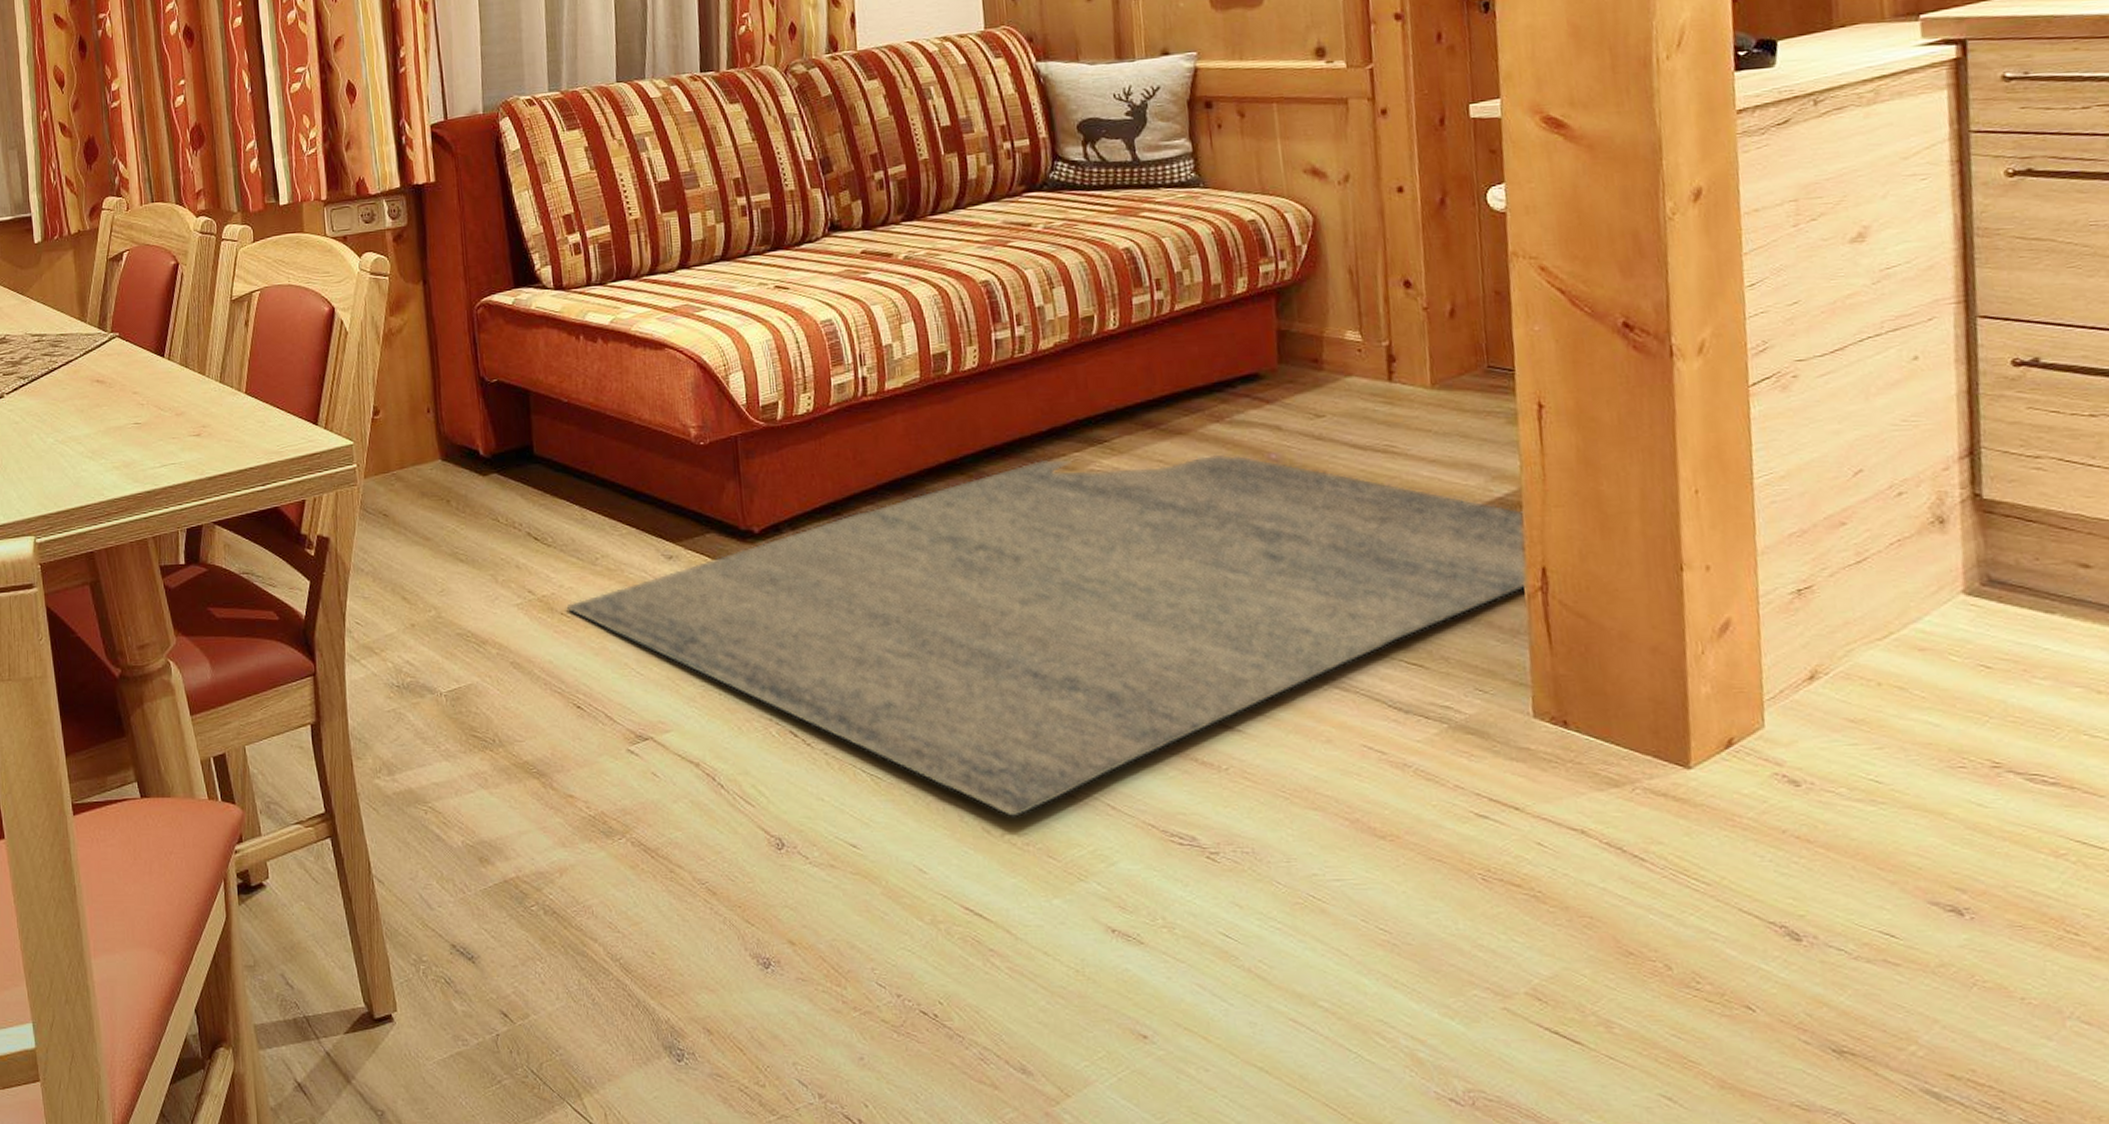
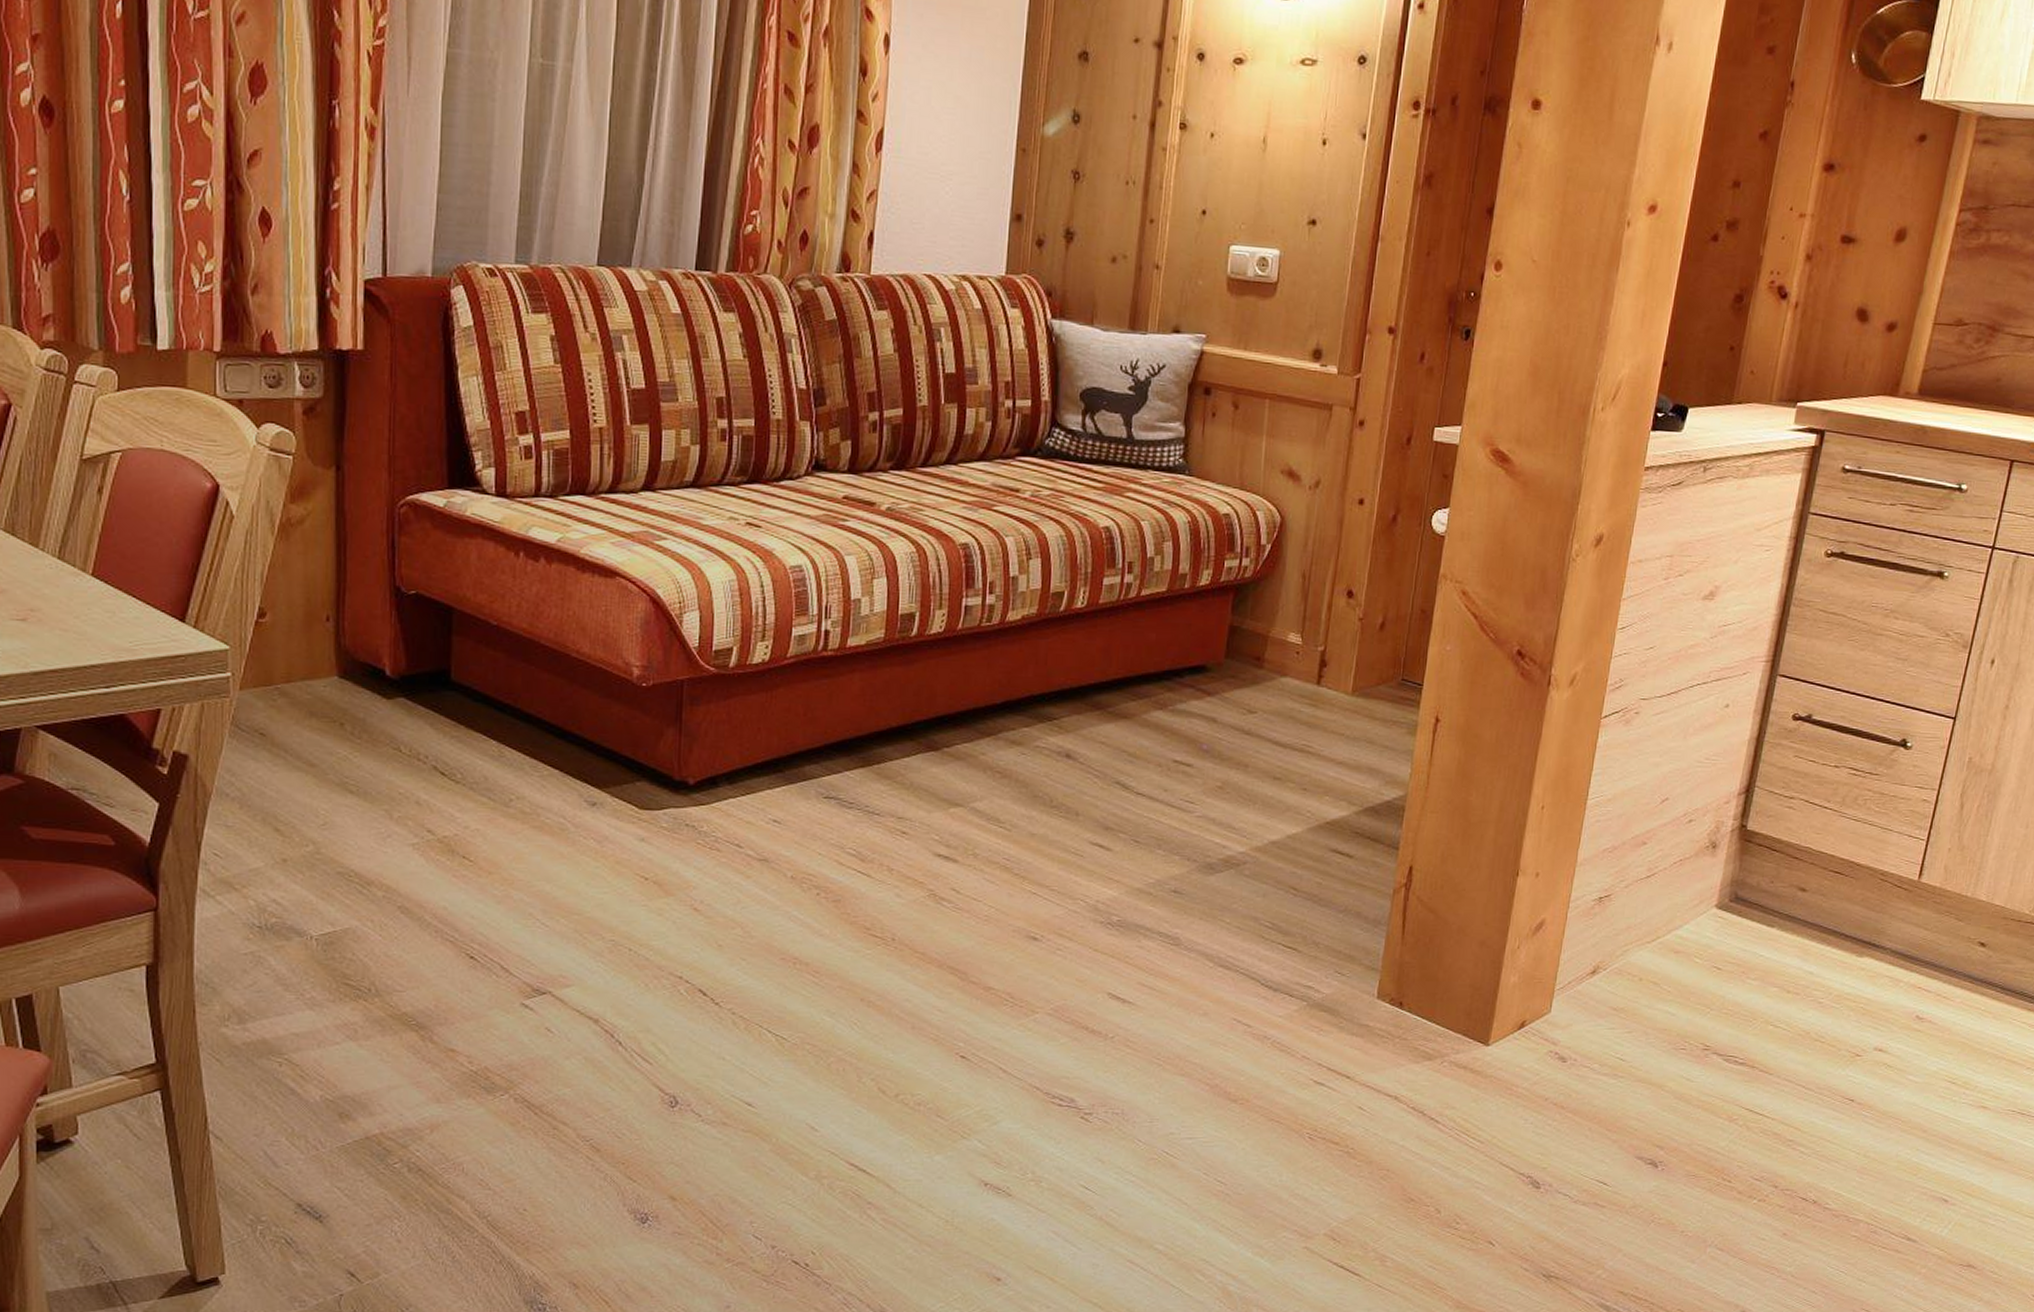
rug: present [566,454,1527,817] -> none [470,731,1405,1079]

